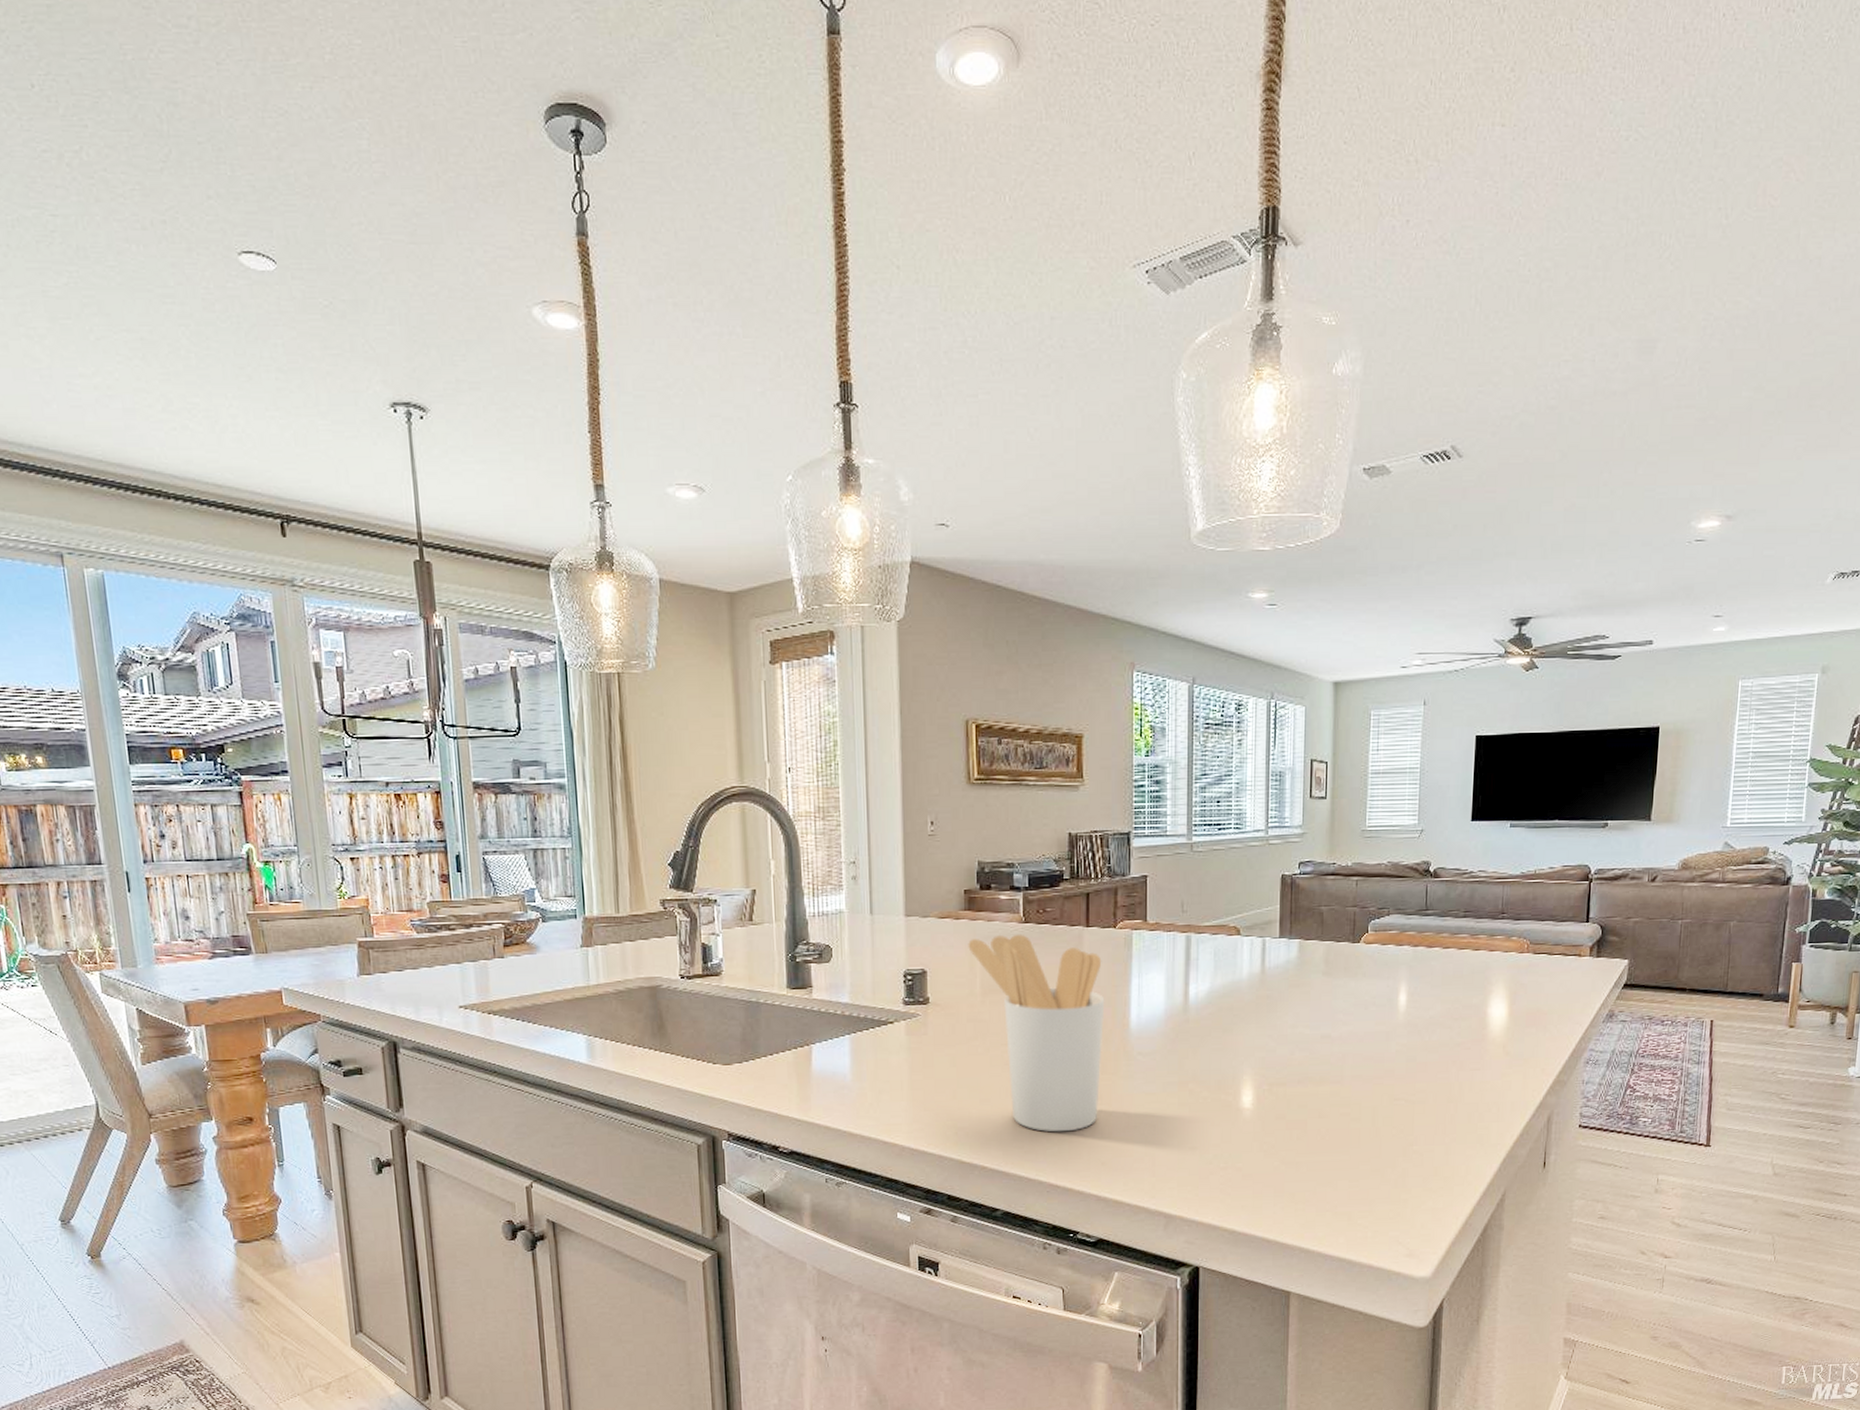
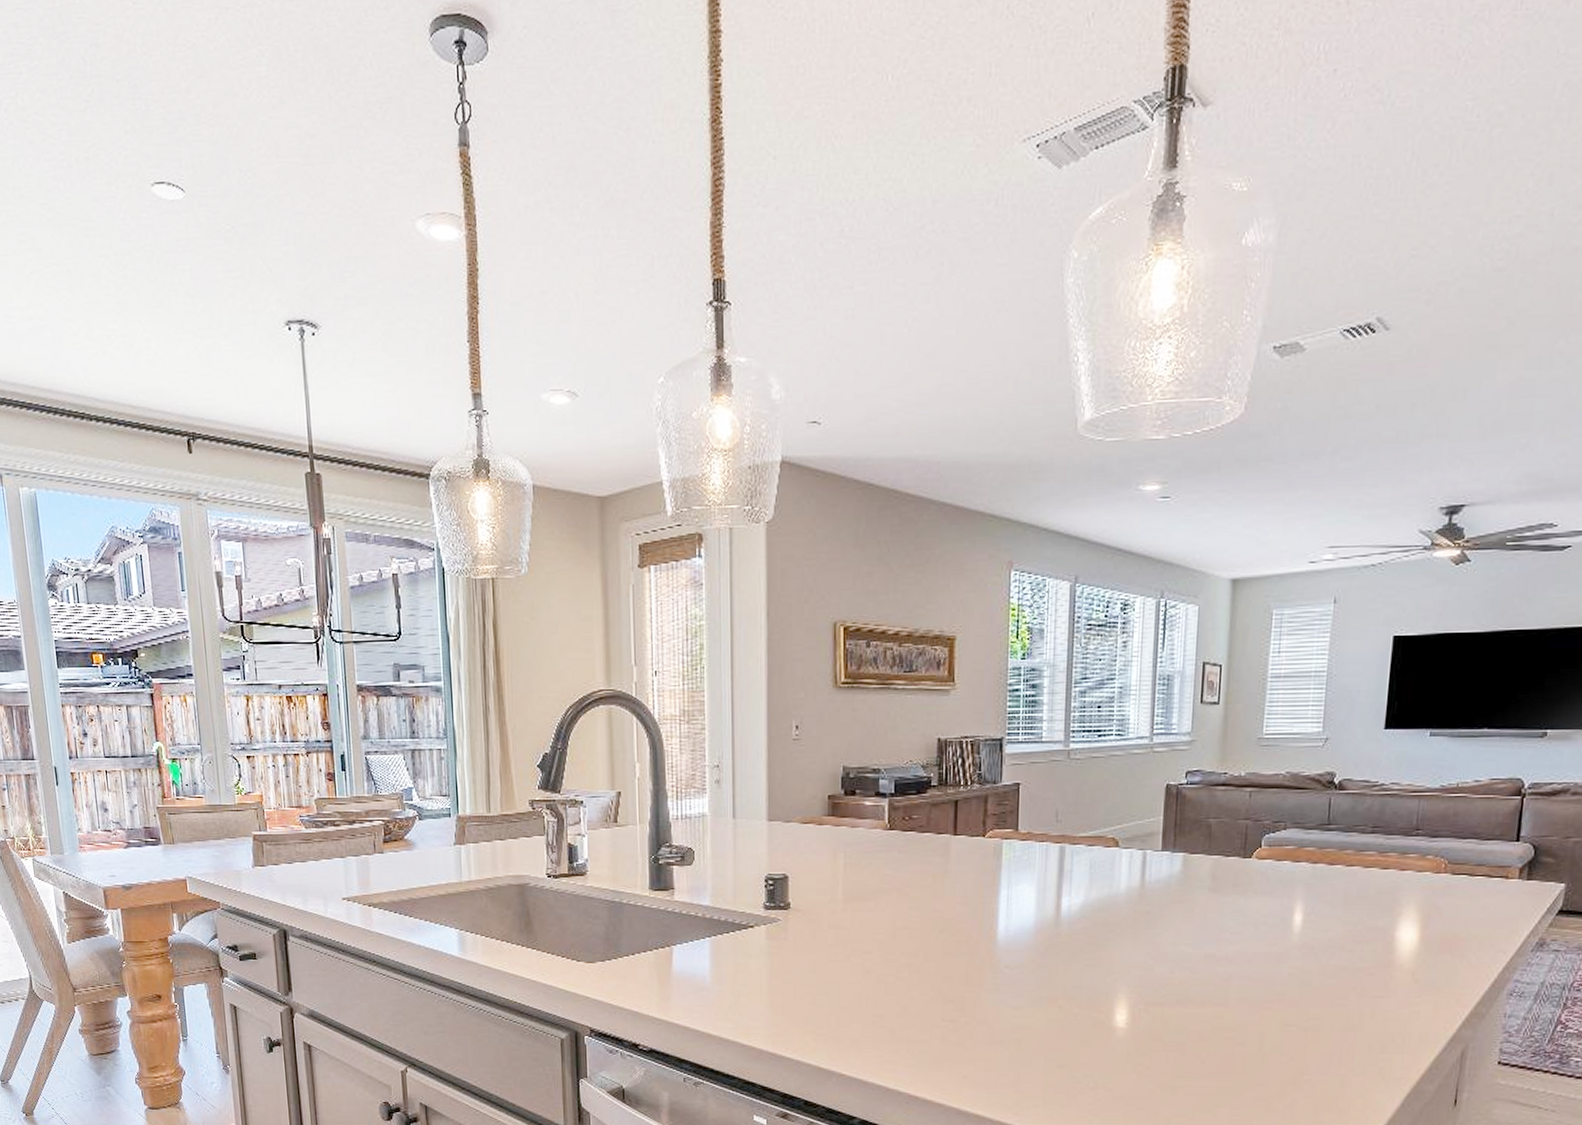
utensil holder: present [968,934,1105,1132] -> none [831,841,971,1043]

